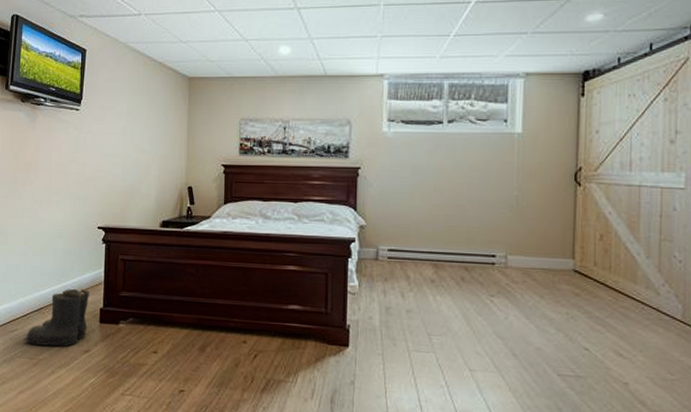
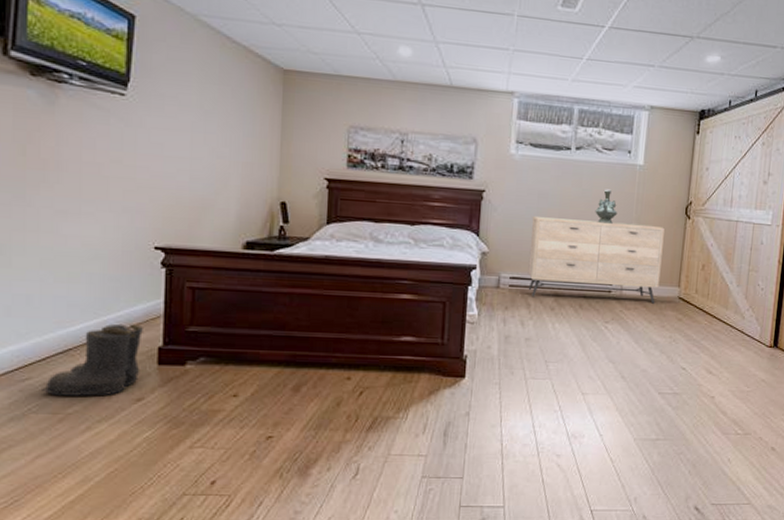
dresser: none [405,190,551,277] -> present [528,217,665,304]
decorative urn: none [472,159,497,194] -> present [595,189,618,224]

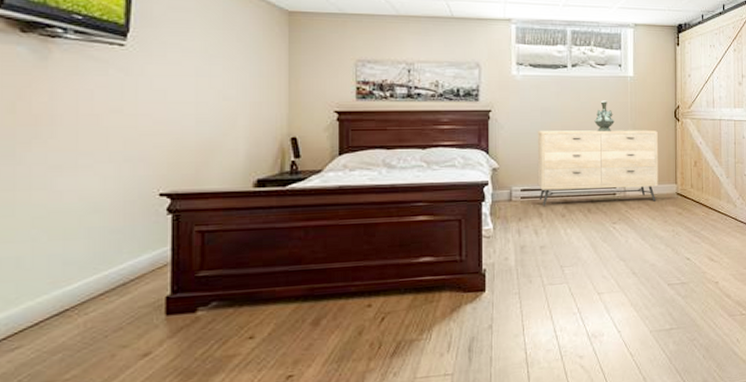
boots: present [42,324,143,396] -> none [34,275,149,362]

